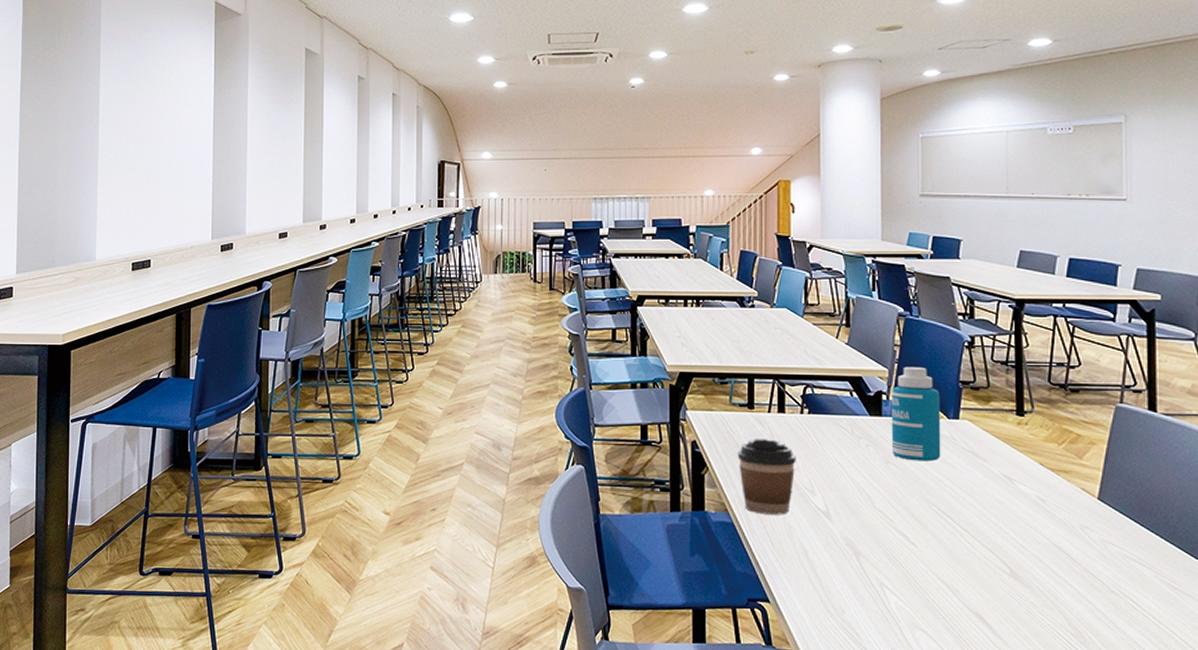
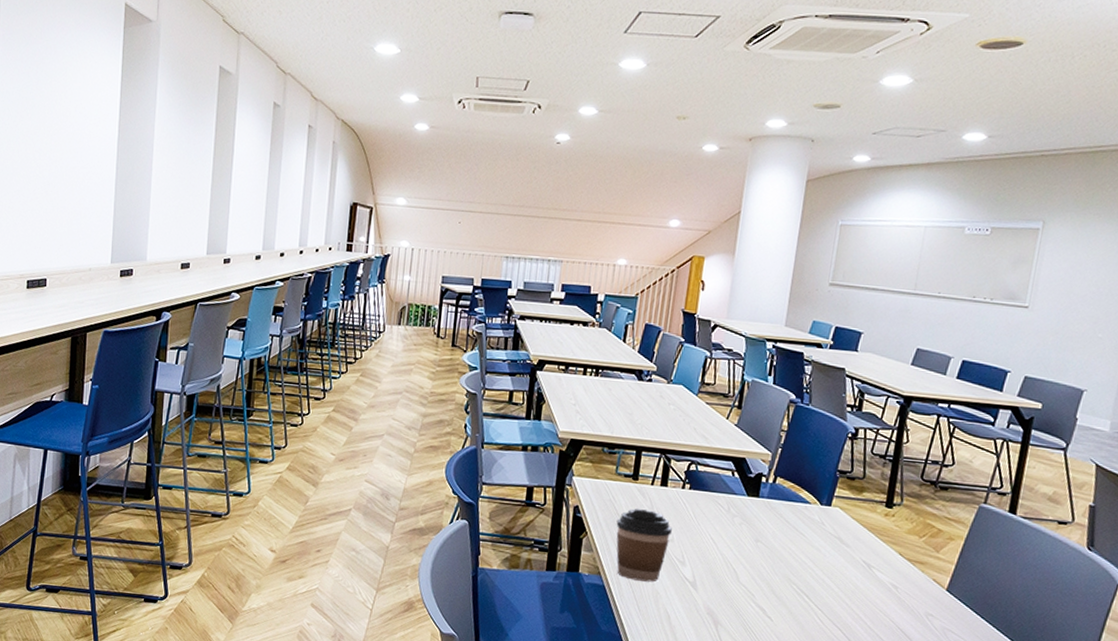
bottle: present [890,366,941,462] -> none [762,452,817,544]

